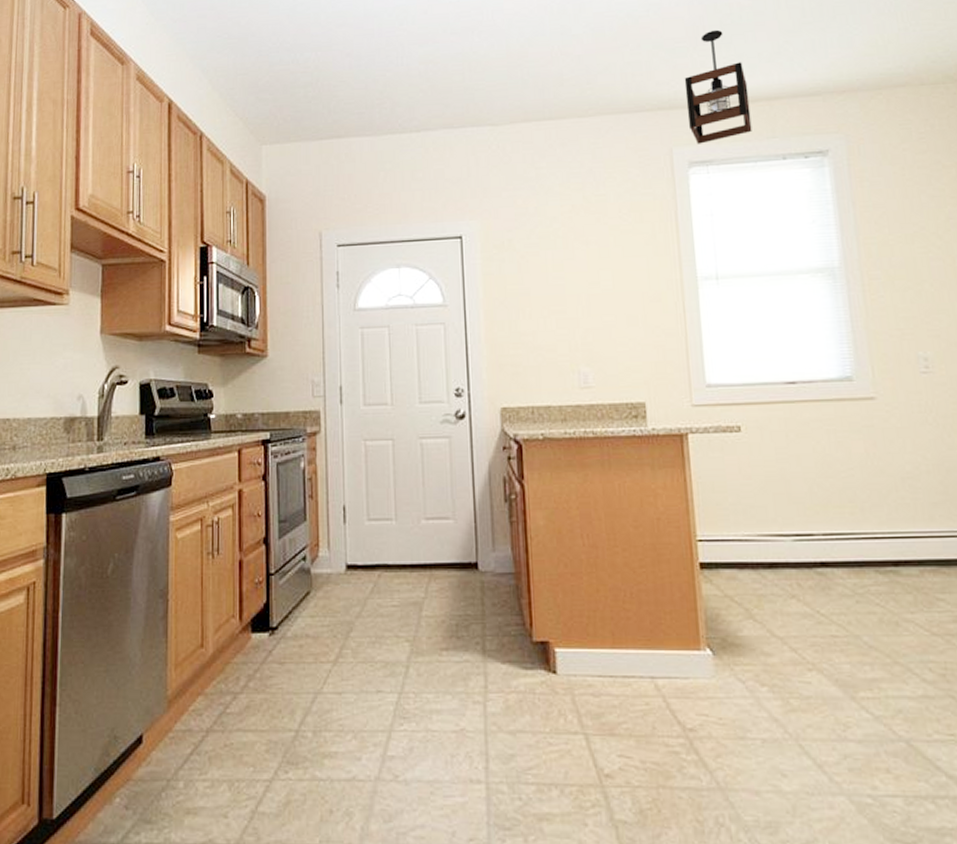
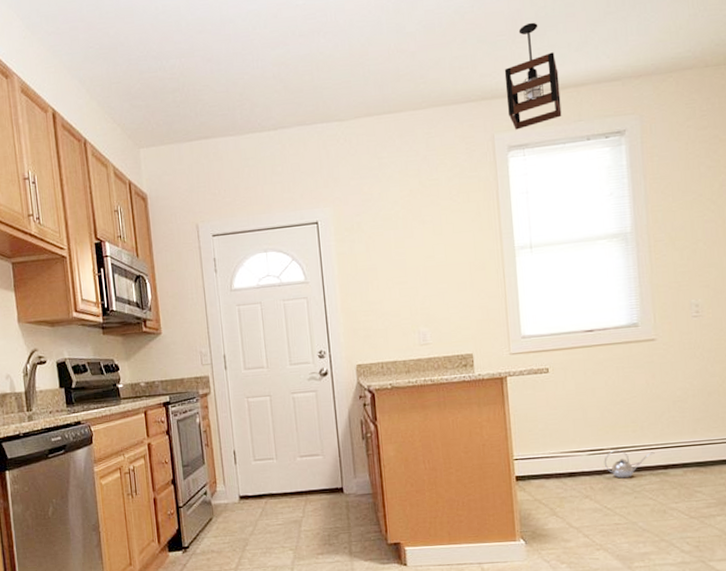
watering can: none [814,536,881,575] -> present [604,449,655,479]

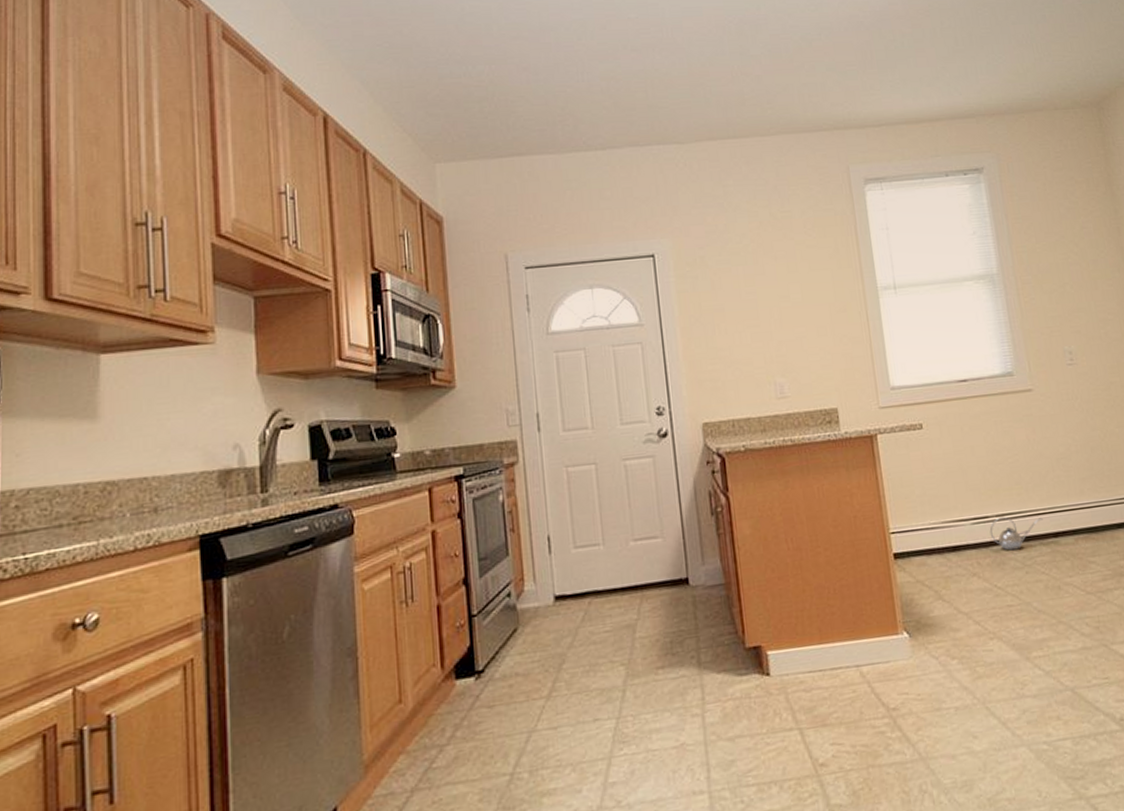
pendant light: present [504,22,562,130] -> none [856,54,918,162]

